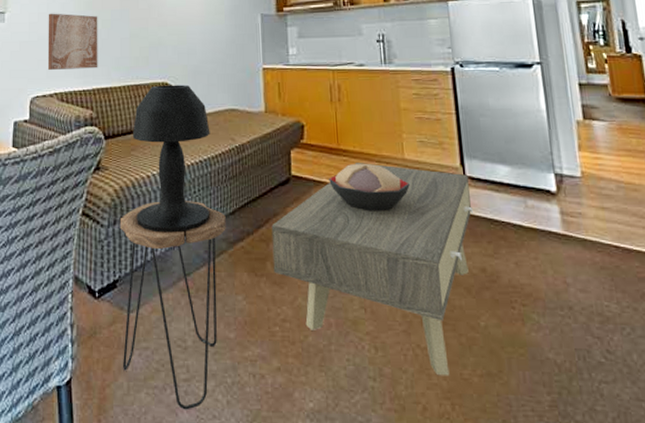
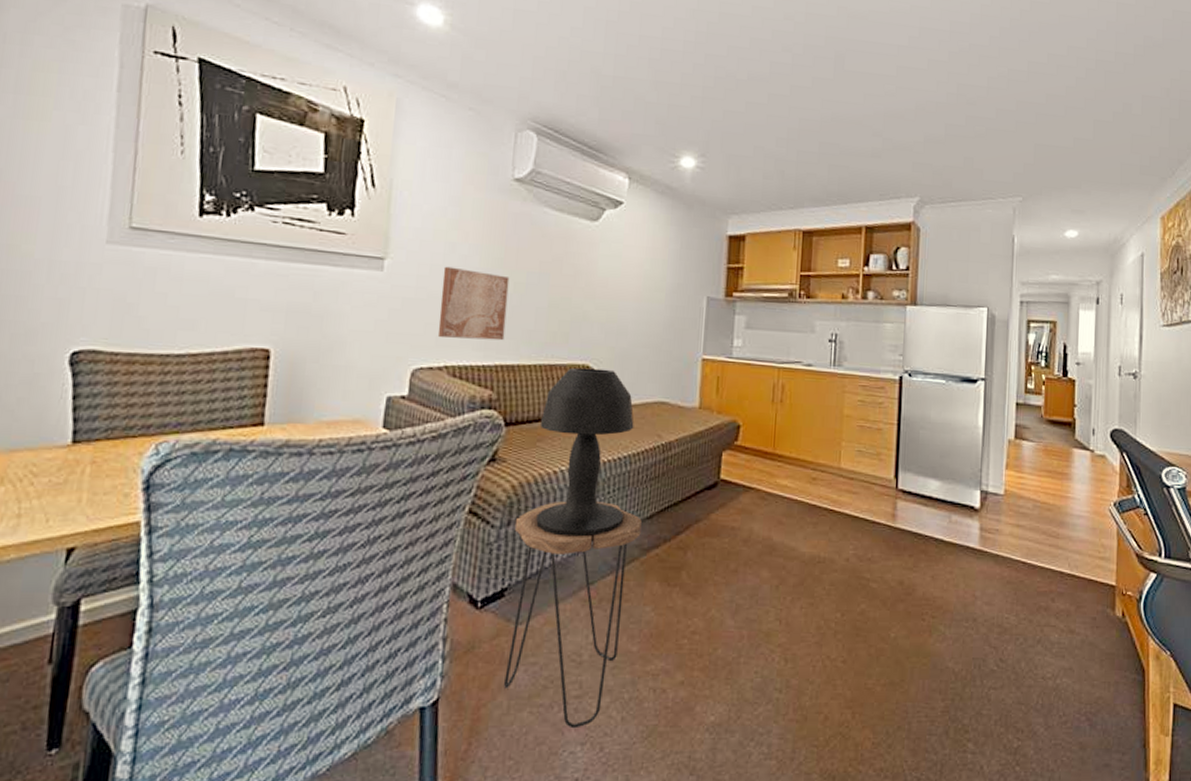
coffee table: present [271,163,473,377] -> none [688,469,900,686]
decorative bowl: present [329,163,410,212] -> none [759,469,842,522]

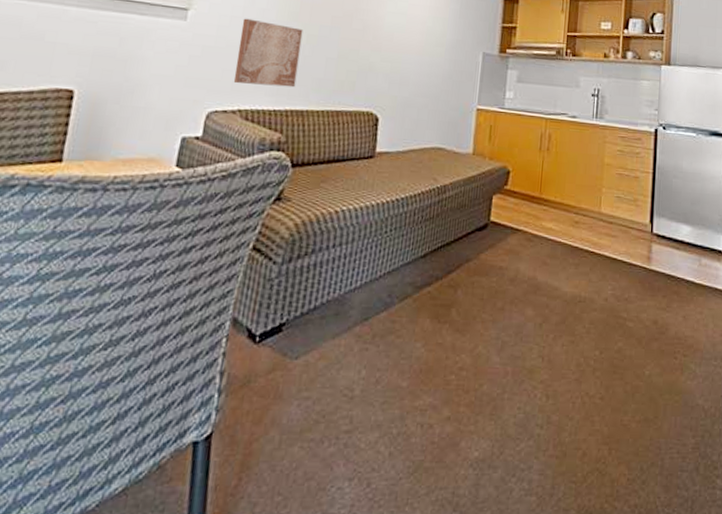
side table: present [504,500,642,729] -> none [277,239,416,464]
table lamp: present [536,367,634,537] -> none [316,114,413,274]

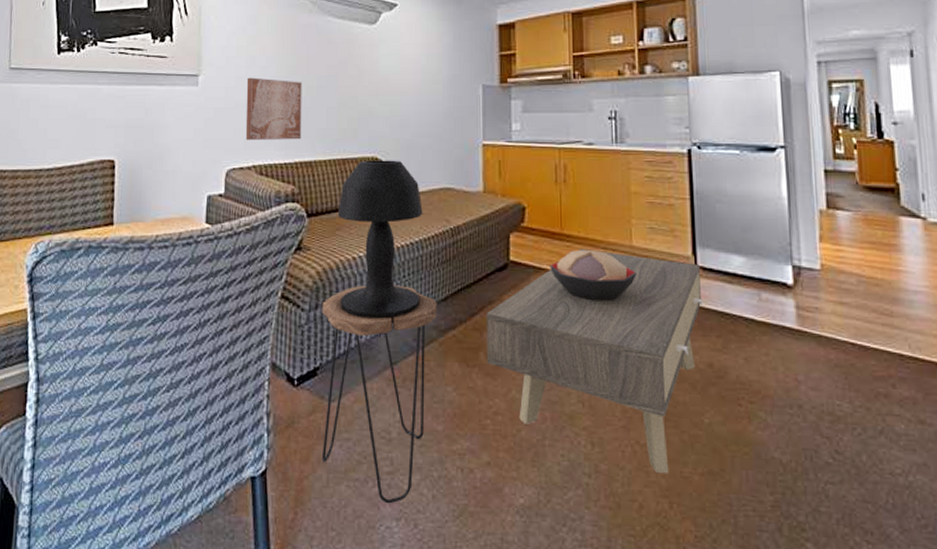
side table: none [277,239,416,464] -> present [322,285,437,504]
table lamp: none [316,114,413,274] -> present [339,160,423,319]
coffee table: none [457,213,655,423] -> present [486,249,703,474]
decorative bowl: none [526,213,602,263] -> present [550,249,637,302]

